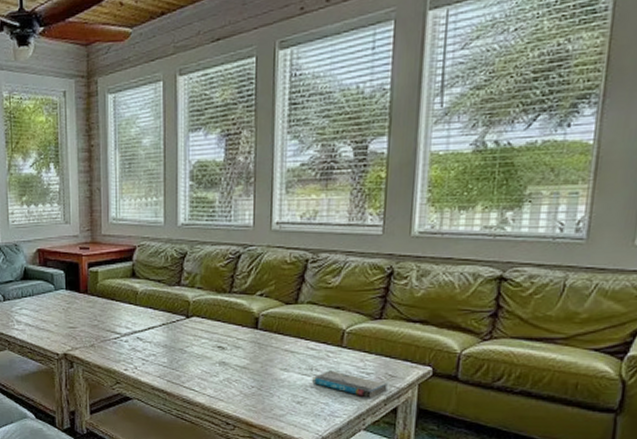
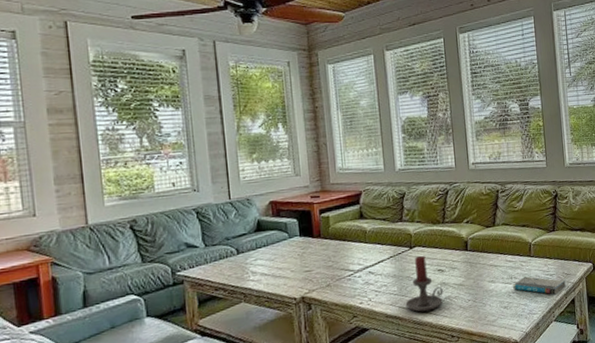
candle holder: none [175,327,221,391] -> present [405,255,443,312]

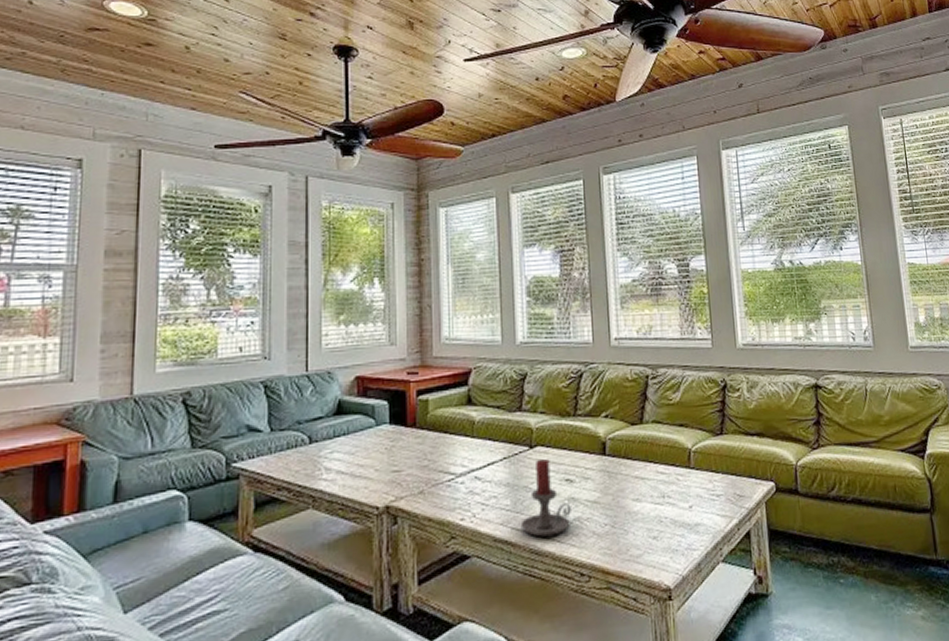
book: present [513,276,566,295] -> none [665,495,738,524]

